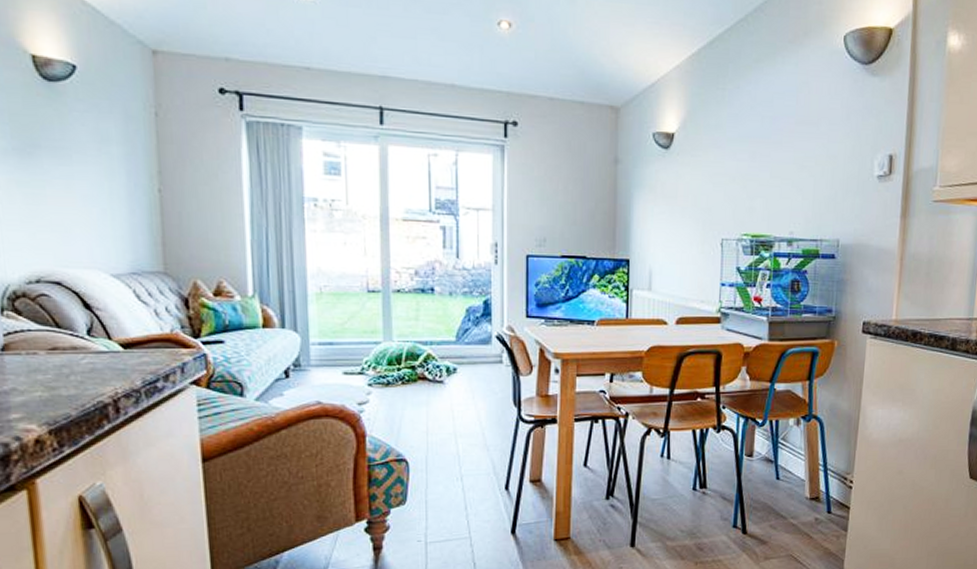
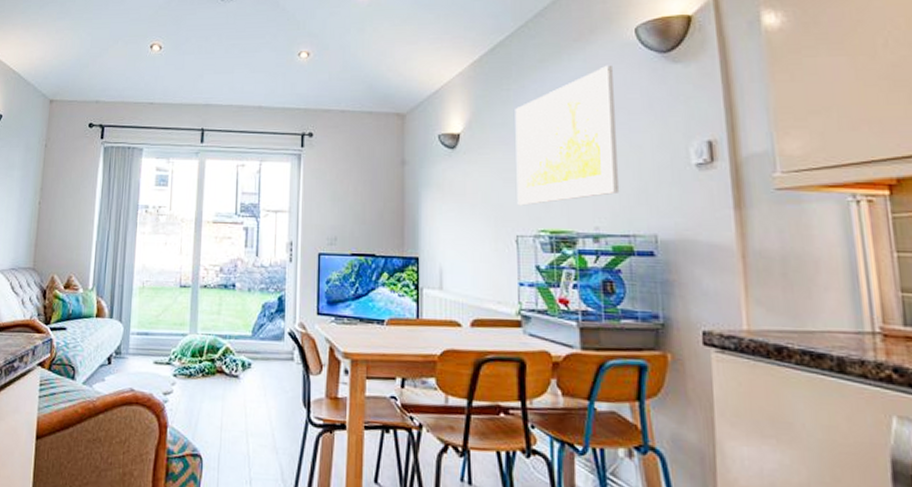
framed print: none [724,71,820,210] -> present [515,65,620,206]

